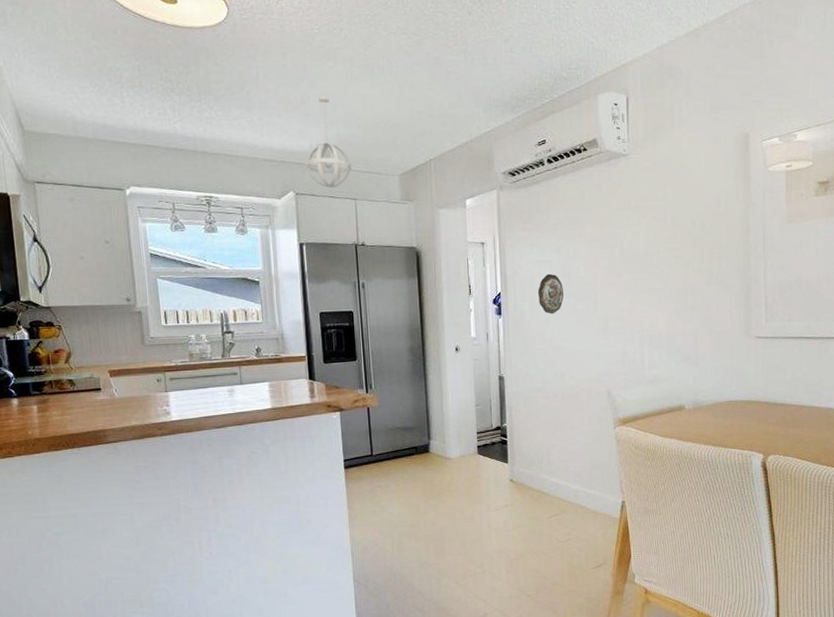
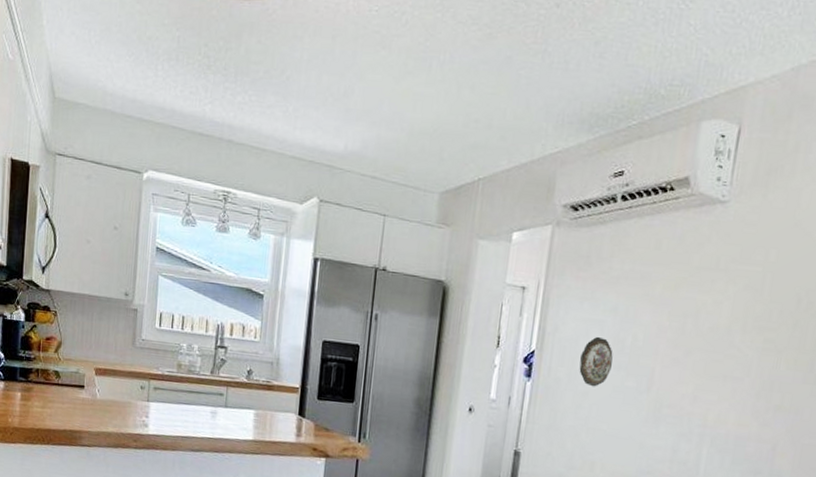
pendant light: present [305,96,352,188] -> none [336,90,388,199]

